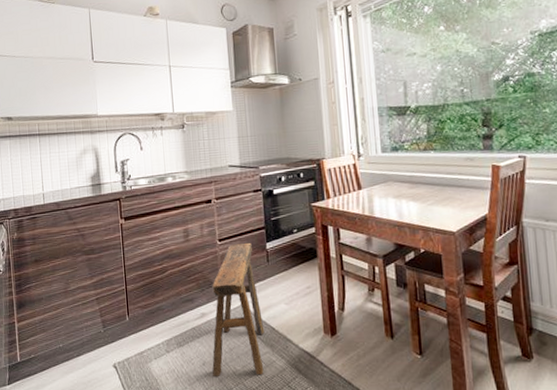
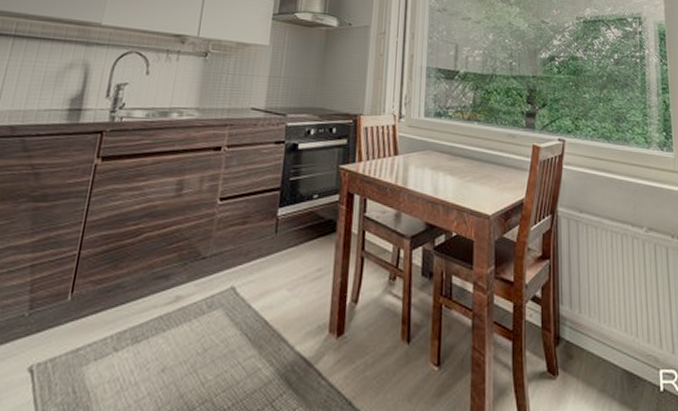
stool: present [211,242,265,376] -> none [171,205,260,389]

